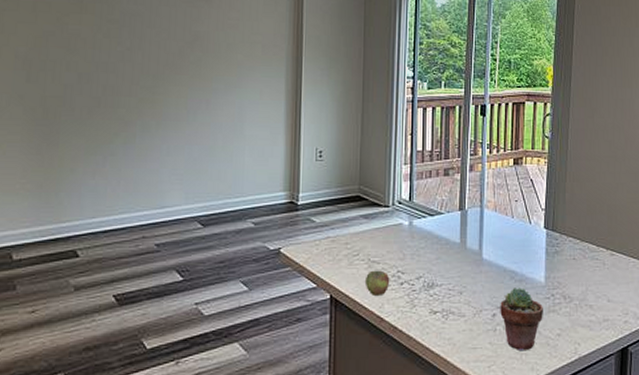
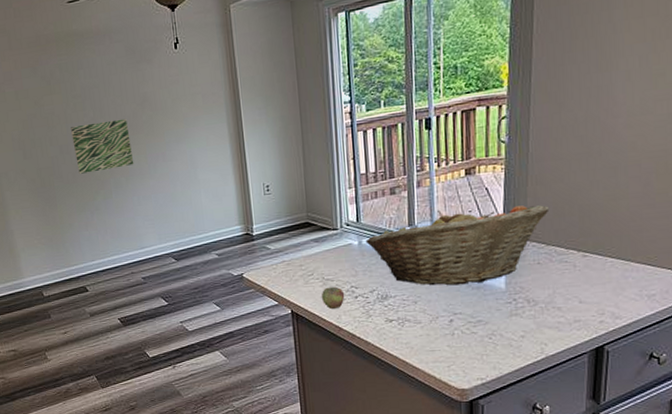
wall art: none [96,54,171,110] -> present [71,118,134,174]
fruit basket: none [416,196,584,277] -> present [365,205,550,286]
potted succulent: present [500,288,543,352] -> none [457,294,505,353]

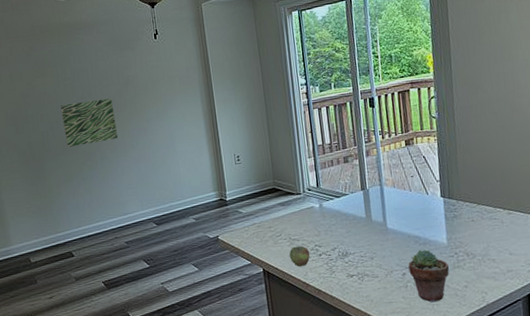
fruit basket: present [365,205,550,286] -> none [325,170,477,243]
potted succulent: none [457,294,505,353] -> present [408,249,449,303]

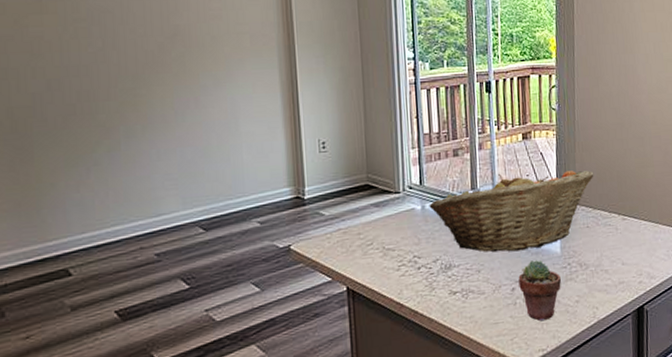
wall art: present [61,98,118,147] -> none [67,53,156,118]
apple: present [289,246,310,266] -> none [381,257,407,283]
fruit basket: none [325,170,477,243] -> present [429,170,594,252]

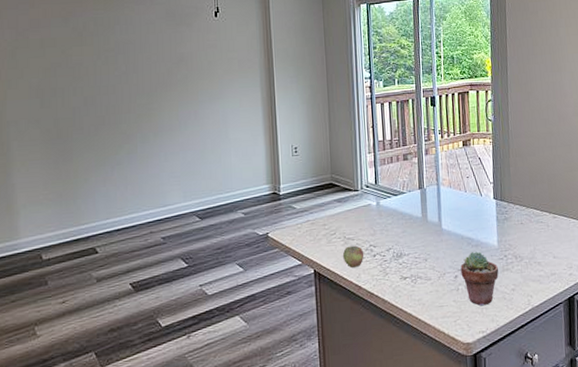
apple: none [381,257,407,283] -> present [342,245,364,268]
fruit basket: present [429,170,594,252] -> none [383,174,527,244]

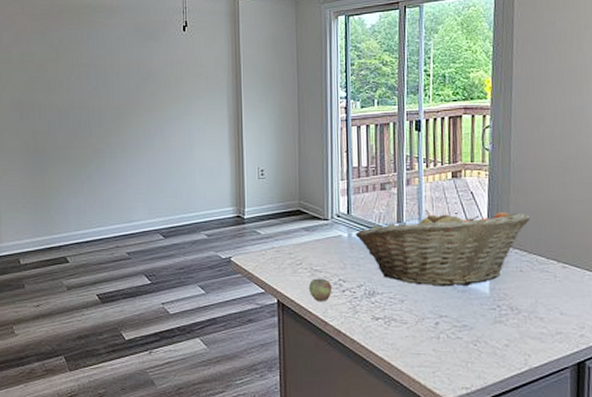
fruit basket: none [383,174,527,244] -> present [355,209,531,287]
potted succulent: present [460,251,499,306] -> none [443,298,489,360]

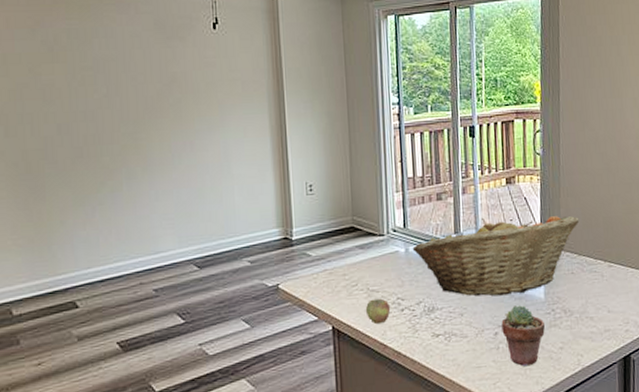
potted succulent: none [443,298,489,360] -> present [501,305,545,367]

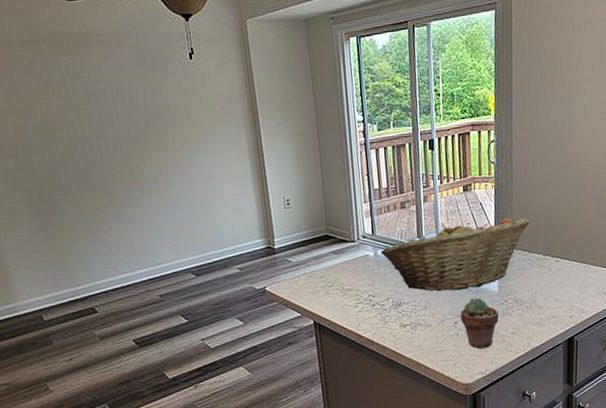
apple: present [365,298,391,324] -> none [341,296,364,318]

